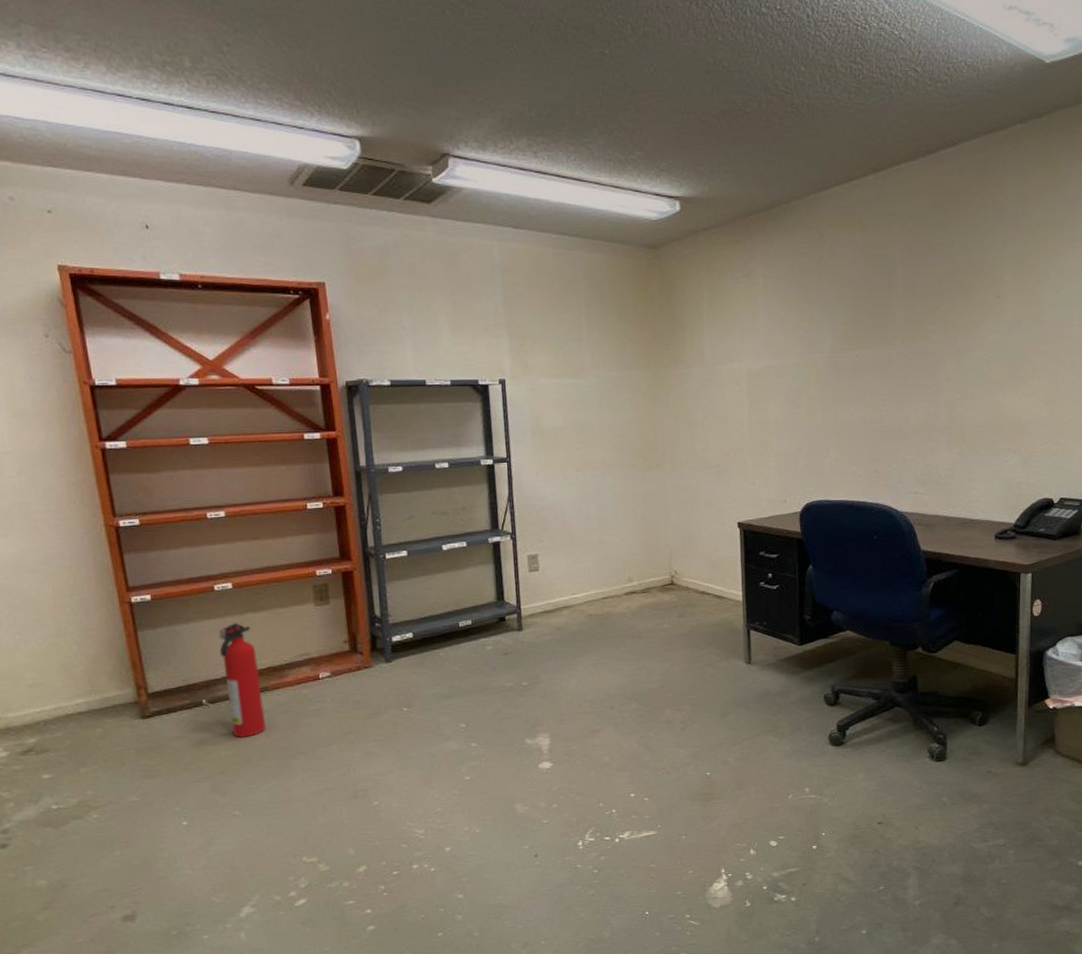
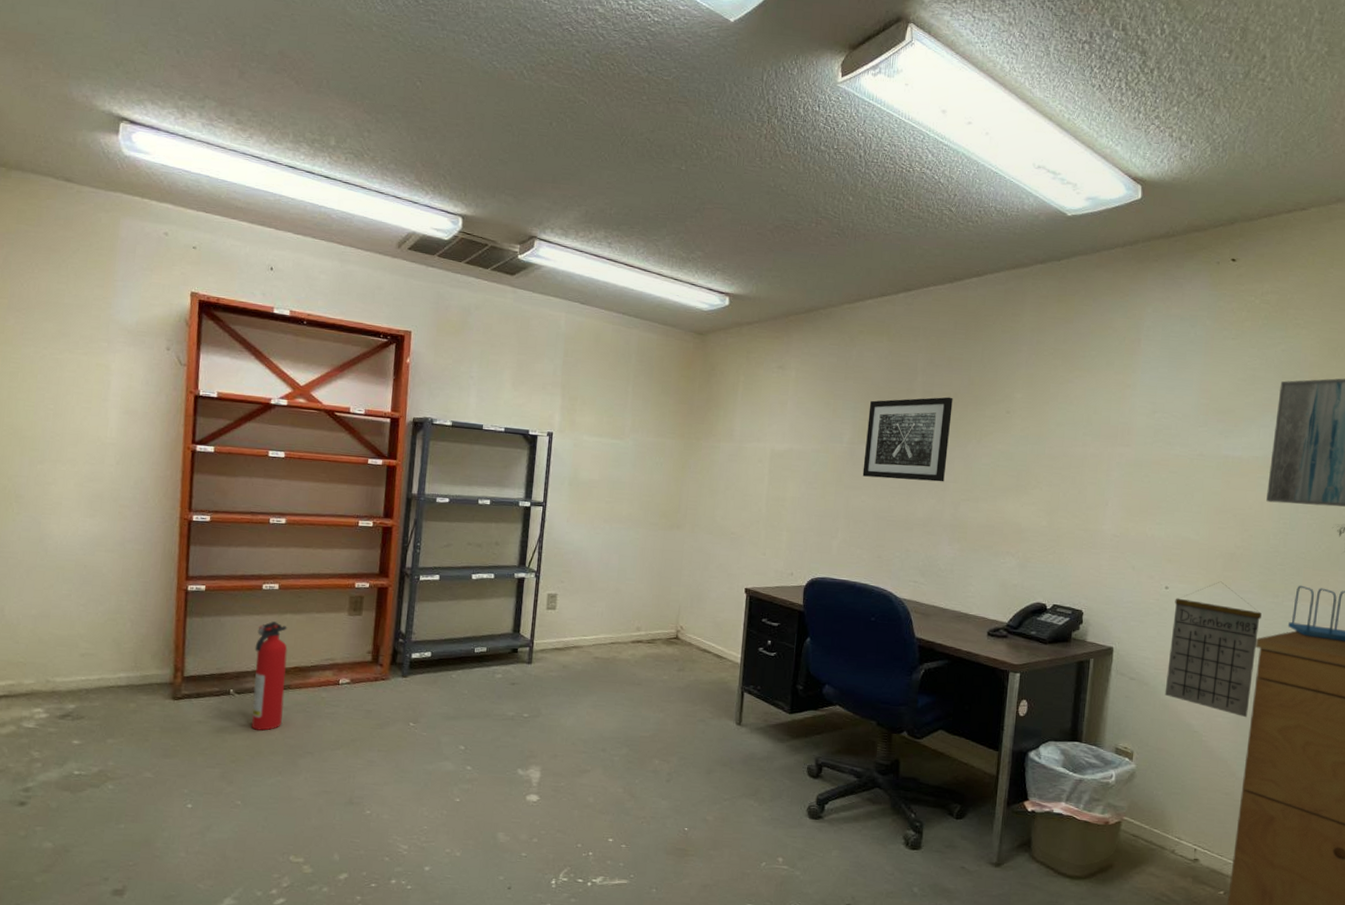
wall art: none [848,288,938,387] -> present [862,397,953,482]

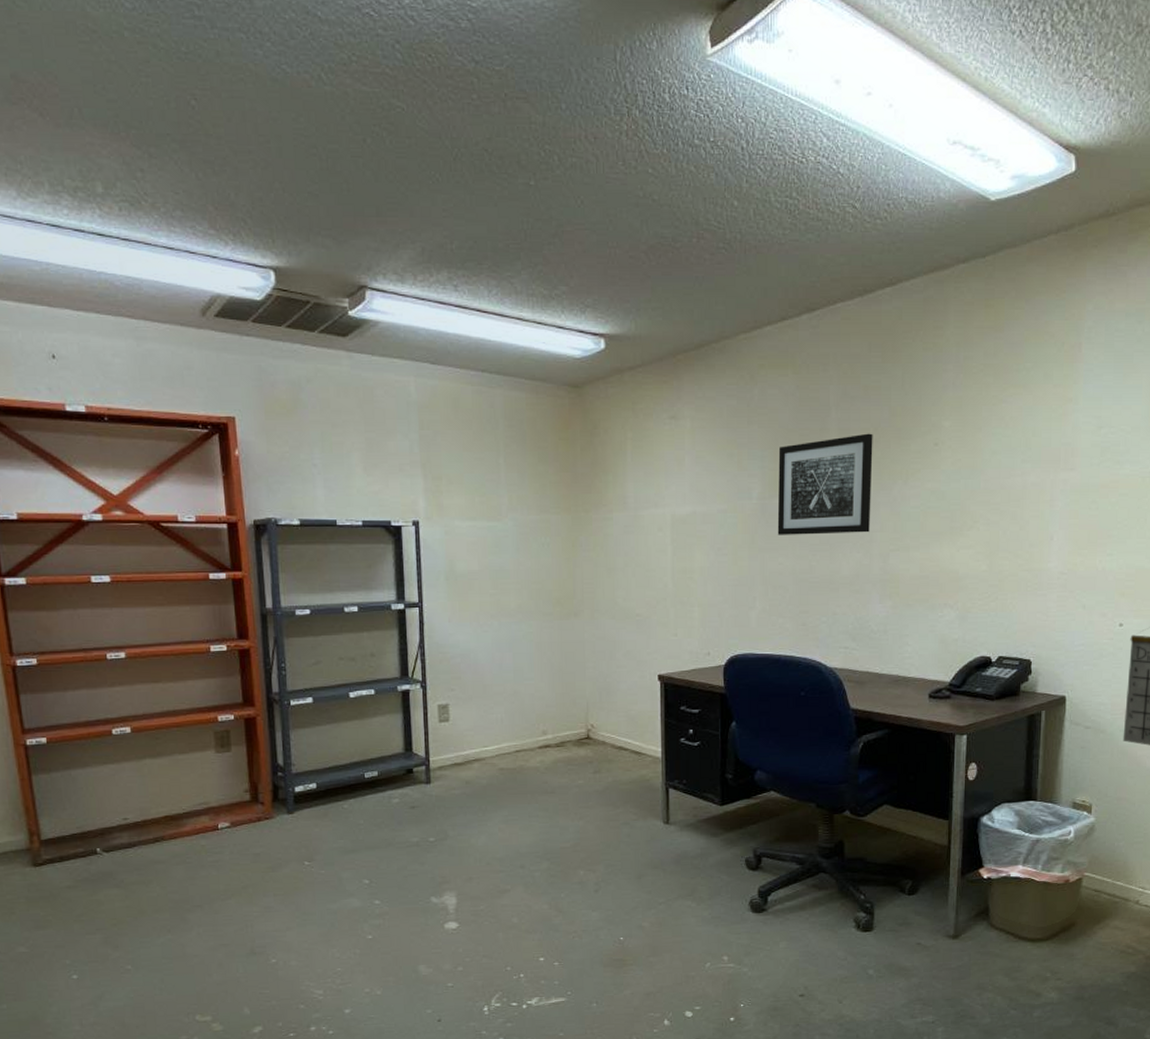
fire extinguisher: present [251,621,288,731] -> none [115,769,161,890]

